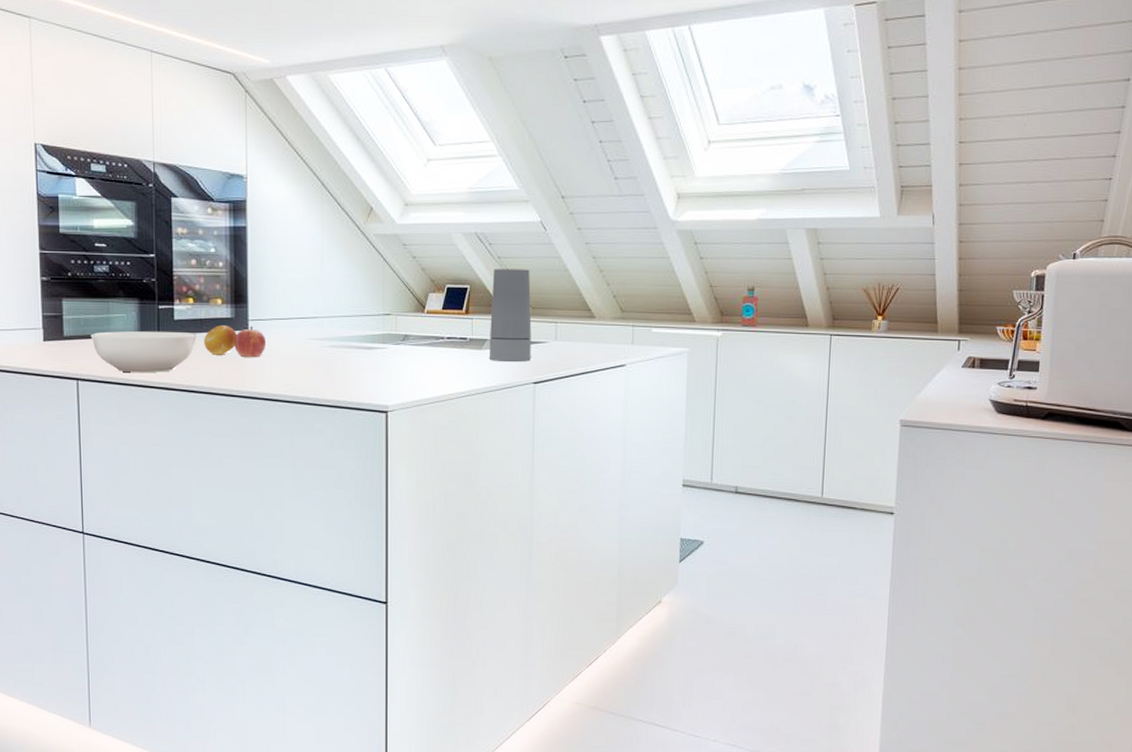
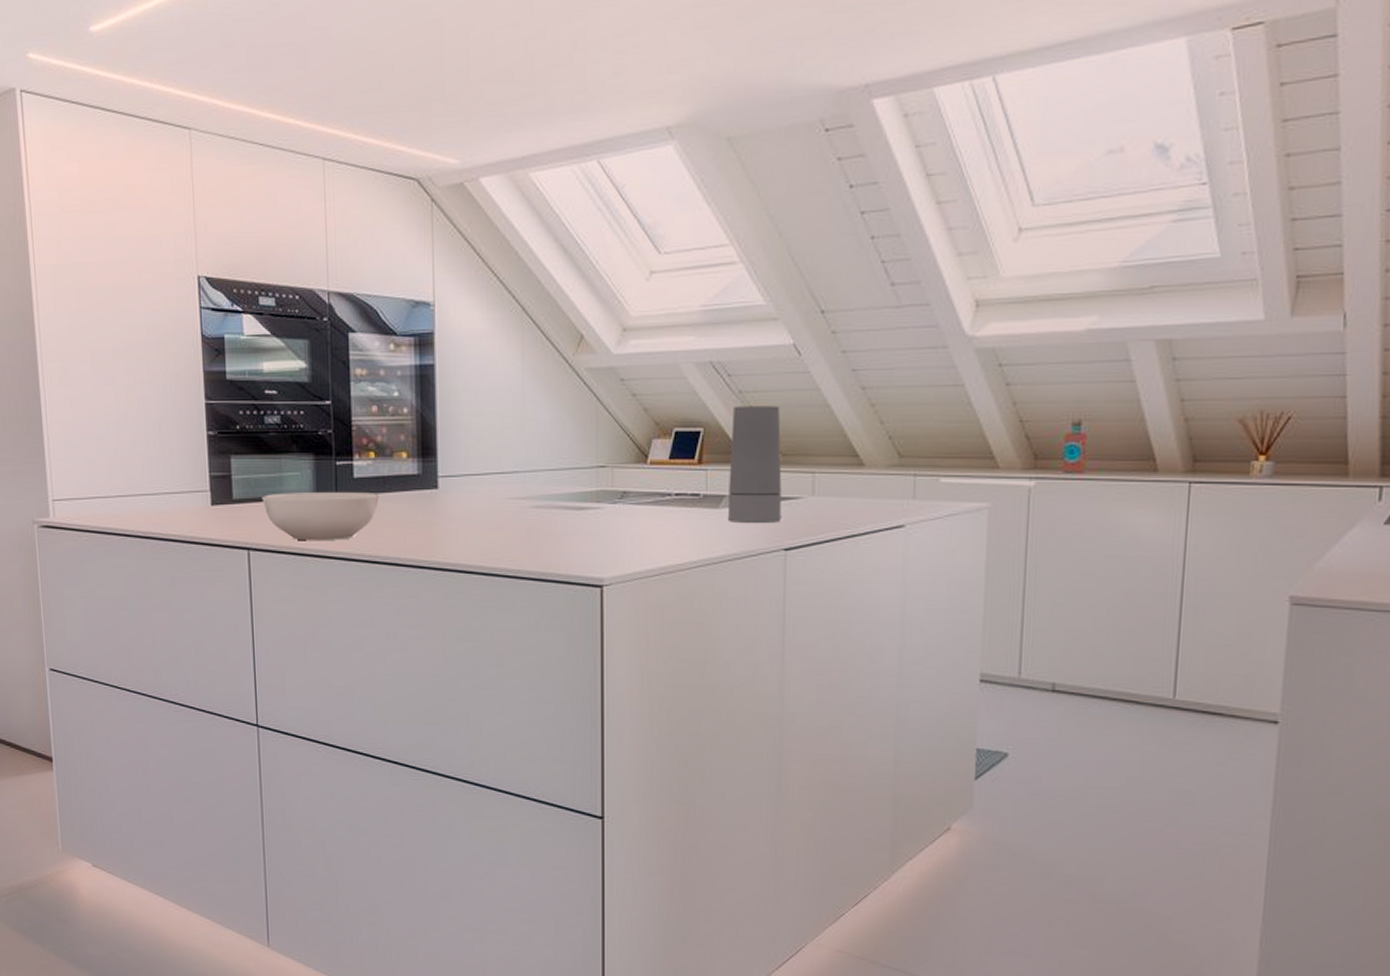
fruit: present [204,325,237,355] -> none [387,483,425,519]
fruit: present [234,326,267,358] -> none [422,483,459,522]

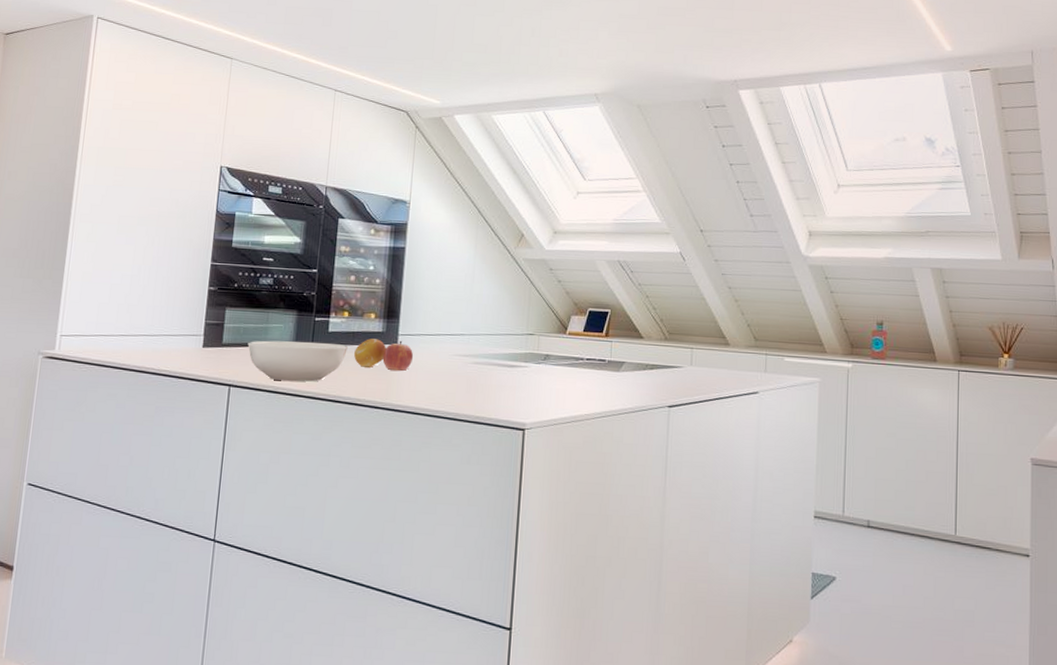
fruit: none [387,483,425,519] -> present [354,338,386,367]
fruit: none [422,483,459,522] -> present [382,340,414,372]
canister: present [728,406,782,524] -> none [626,295,669,386]

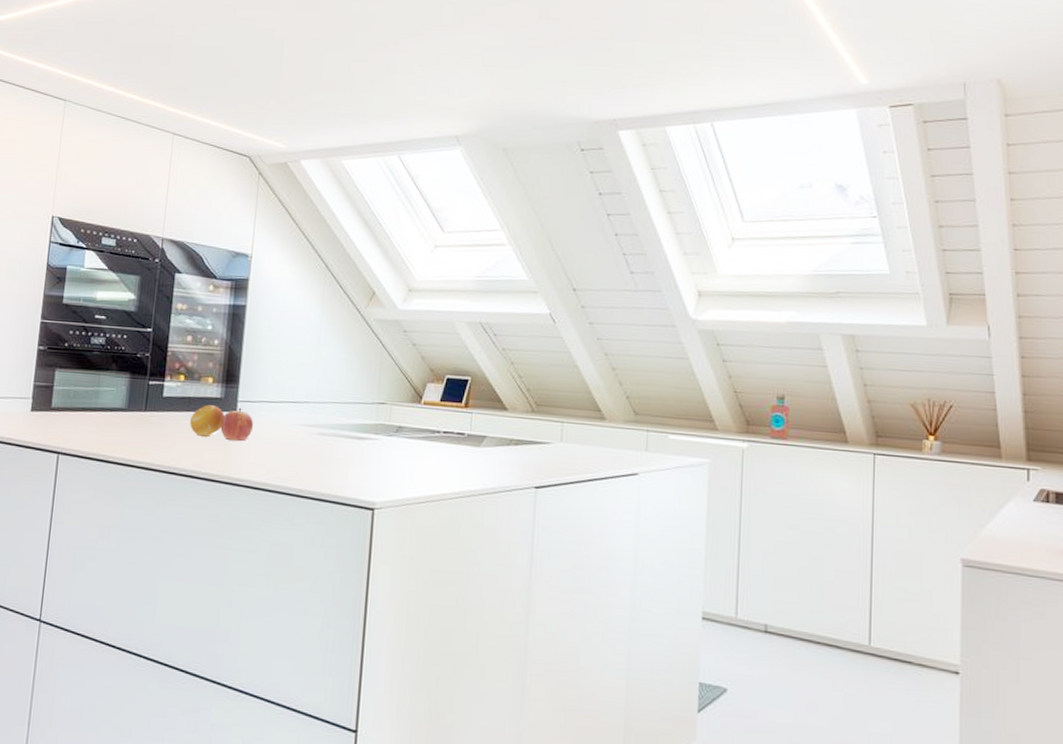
bowl: present [247,340,348,382] -> none [78,405,183,451]

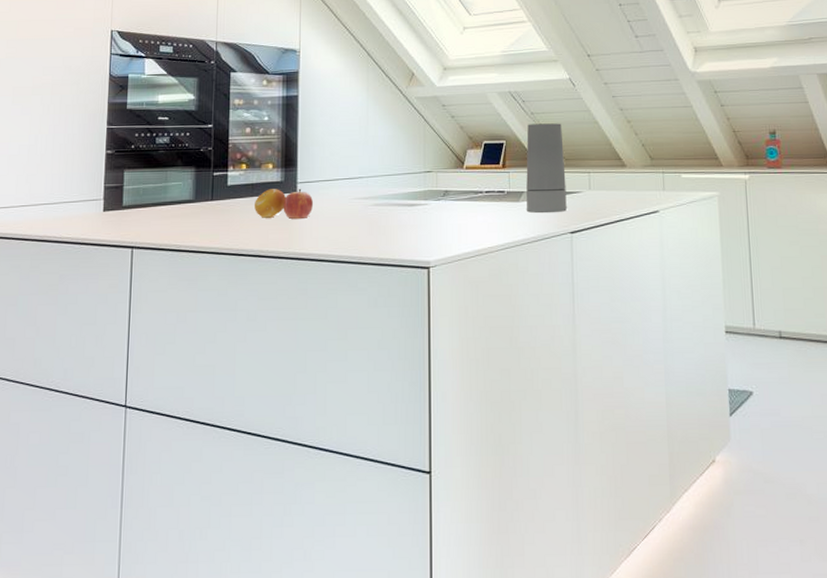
canister: none [488,361,536,464] -> present [526,123,567,214]

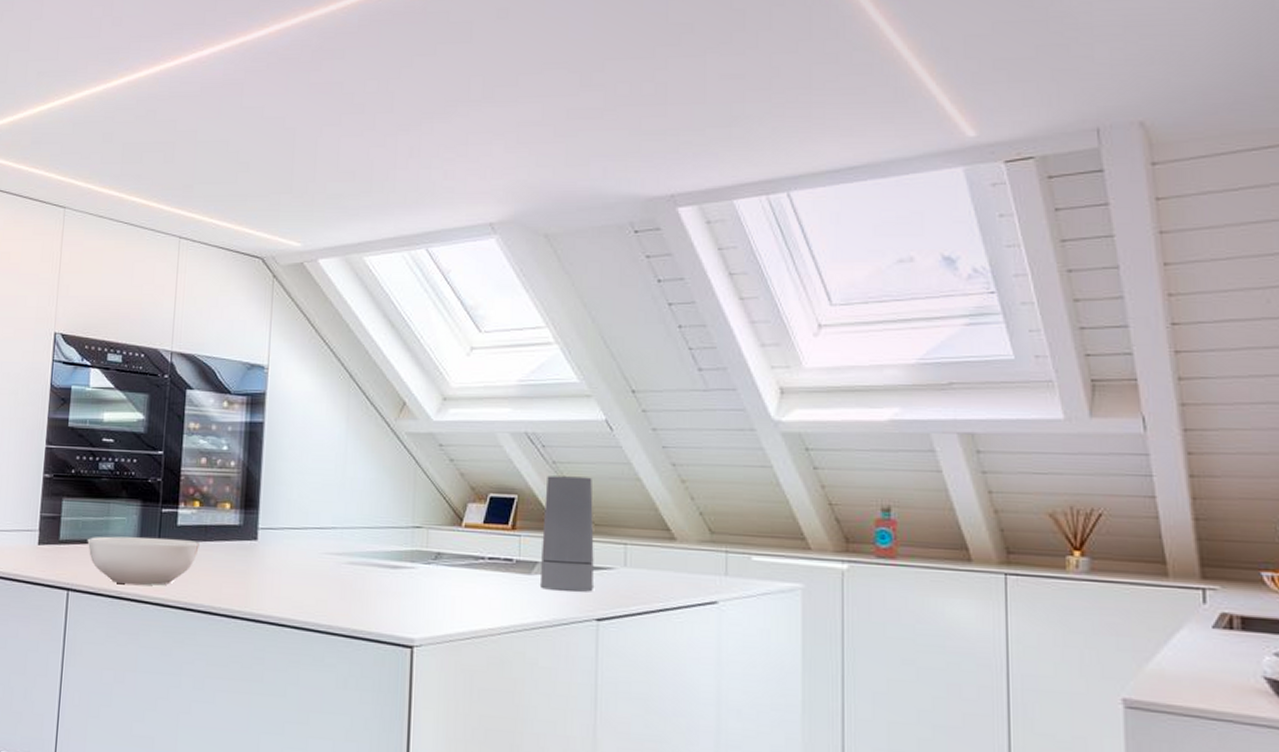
bowl: none [148,196,247,239] -> present [87,536,200,586]
fruit: present [255,189,286,218] -> none [207,533,244,568]
fruit: present [283,188,314,220] -> none [240,535,277,574]

